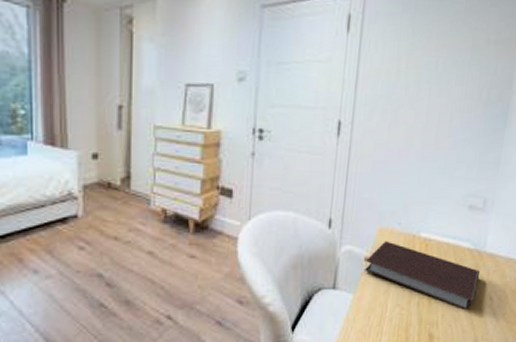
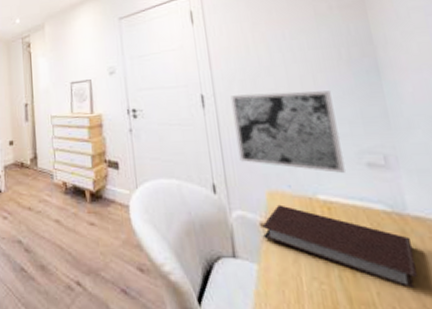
wall art: none [361,126,461,213] -> present [230,91,345,173]

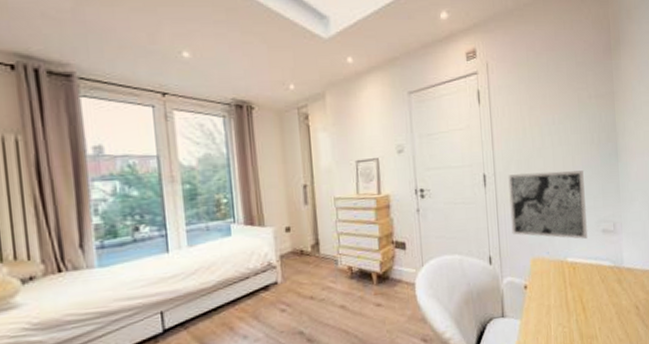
notebook: present [262,204,418,289] -> none [526,268,624,322]

